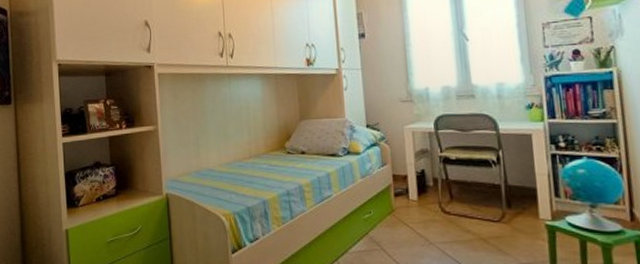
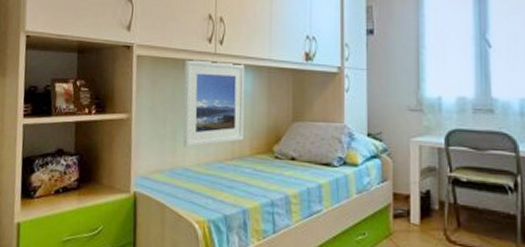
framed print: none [201,73,258,151] -> present [182,59,245,148]

